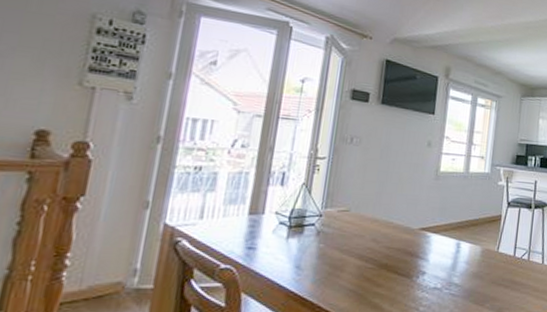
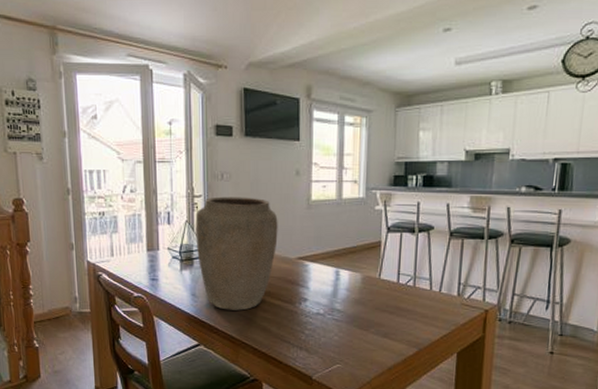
vase: none [310,160,405,285] -> present [195,196,278,311]

